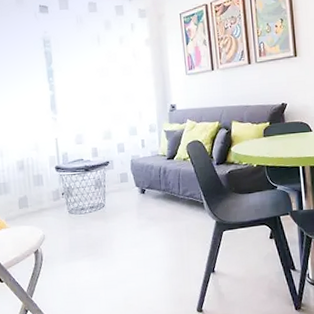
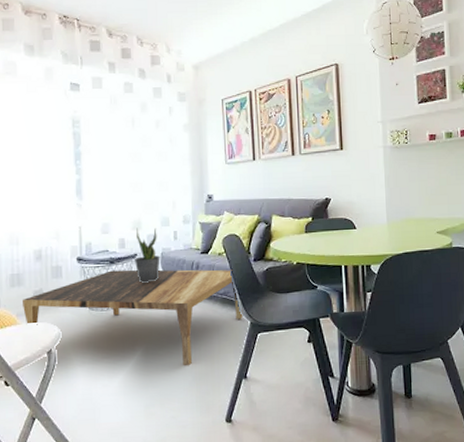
coffee table: none [10,173,209,262] -> present [23,269,243,366]
potted plant: none [106,137,131,188] -> present [134,228,160,283]

